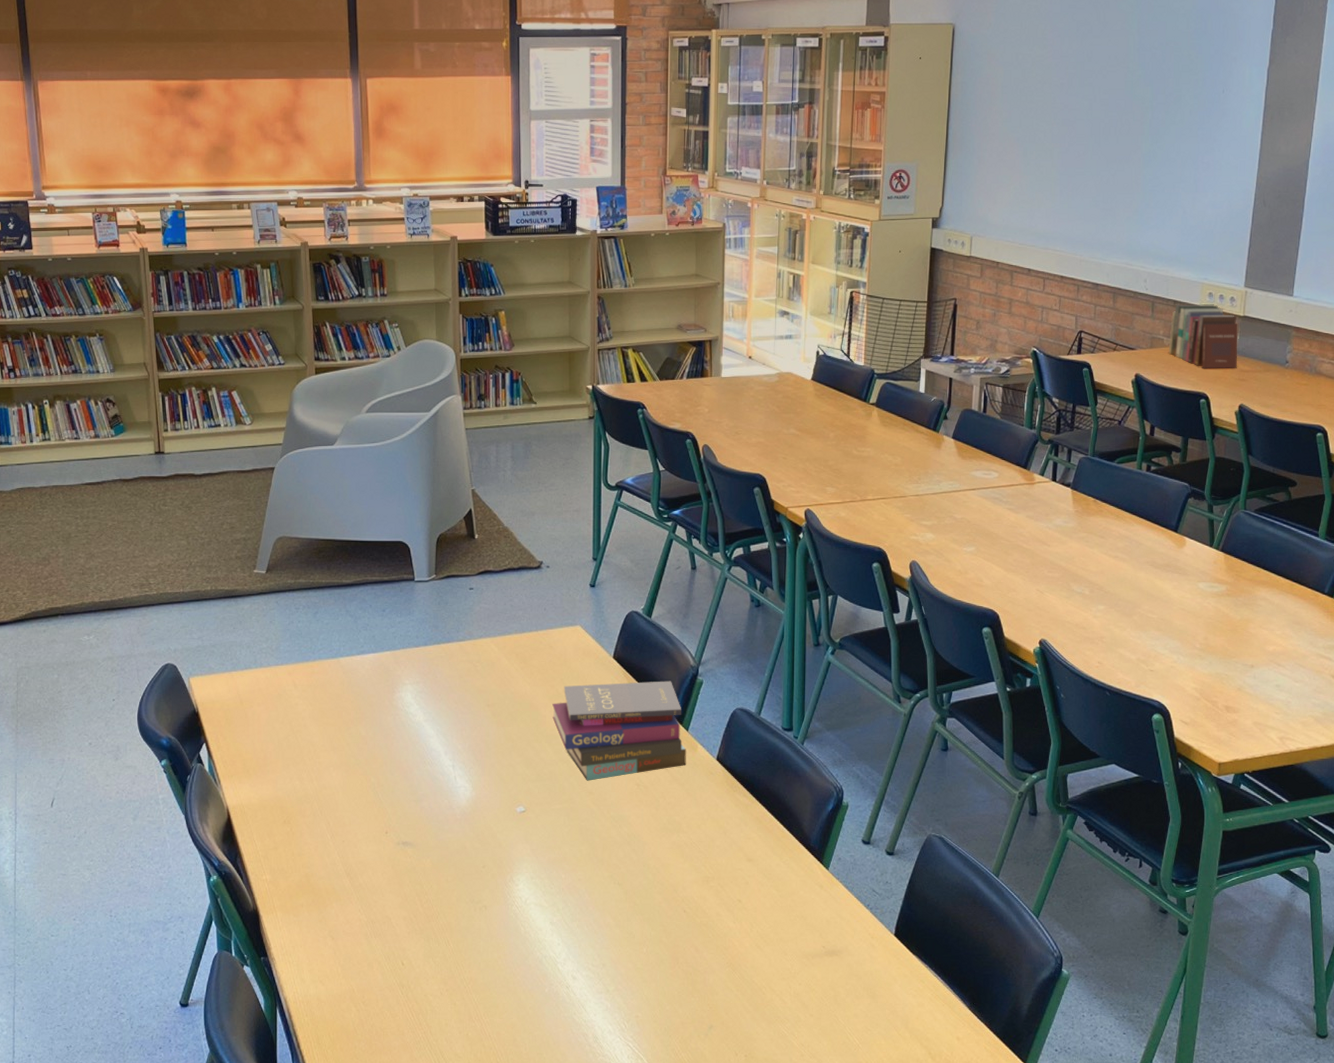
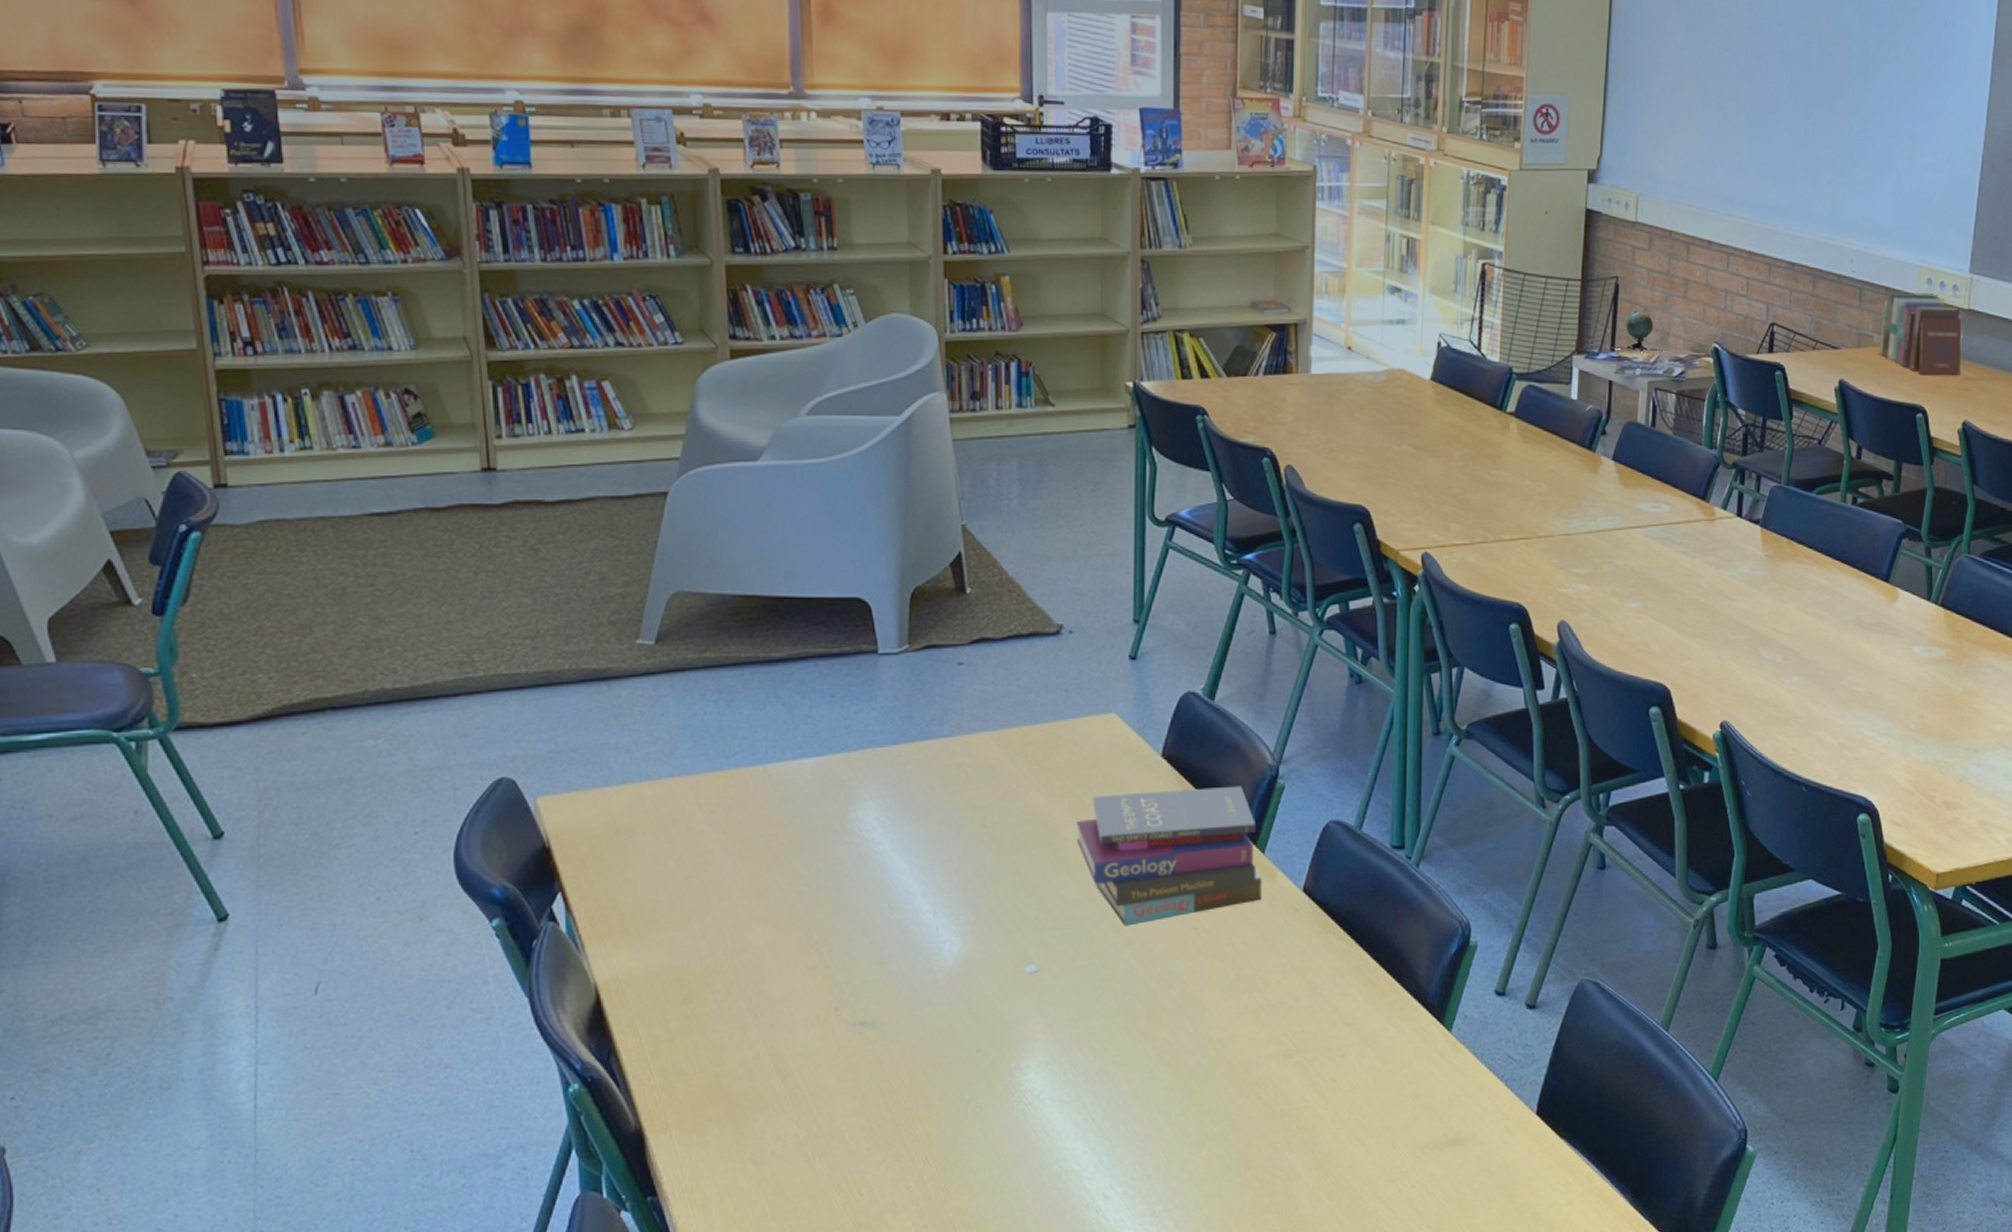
globe: none [947,324,997,356] -> present [1606,310,1669,353]

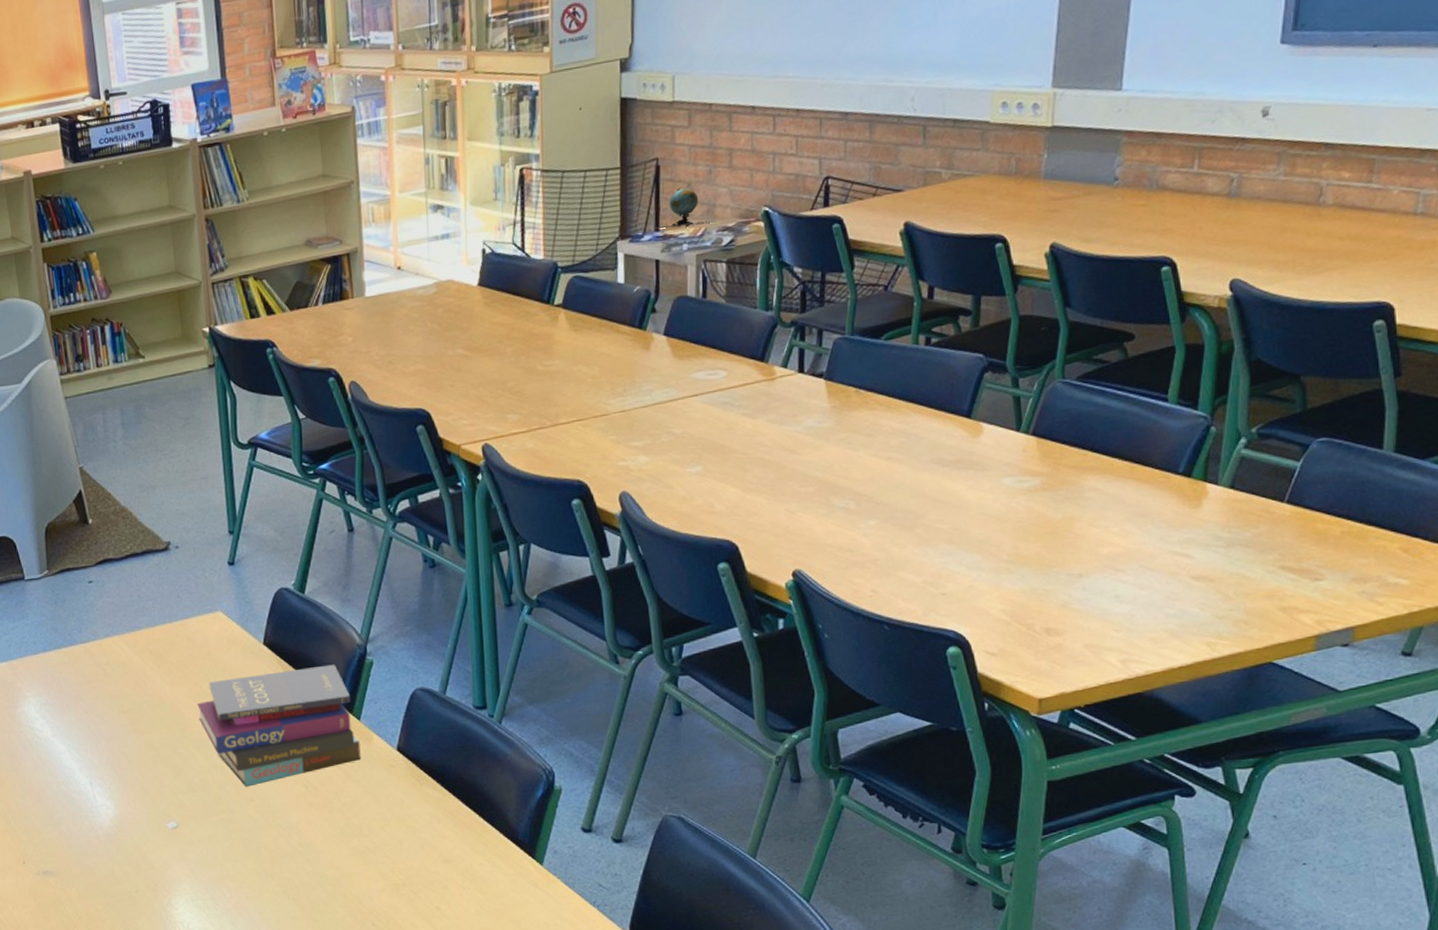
books: present [1879,292,1962,376] -> none [948,117,1046,204]

